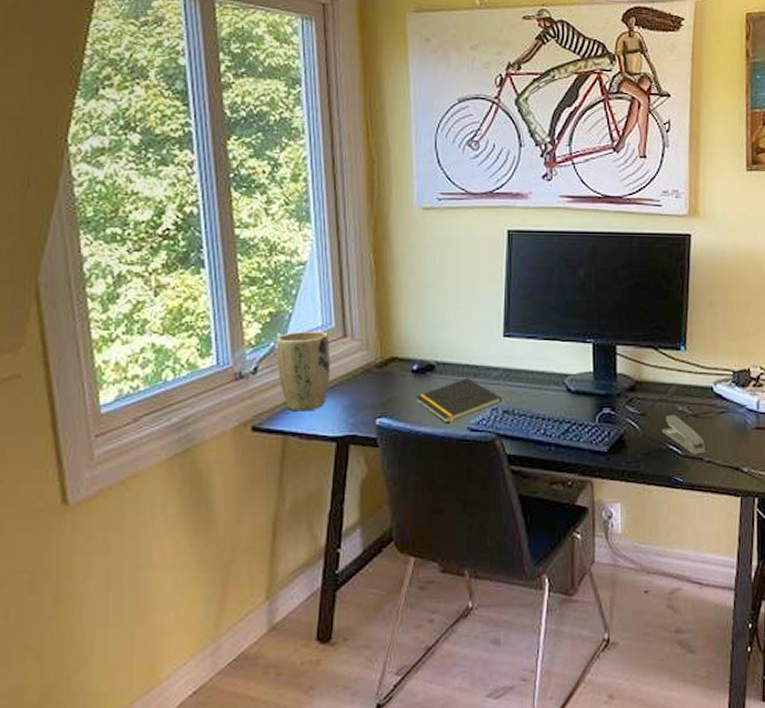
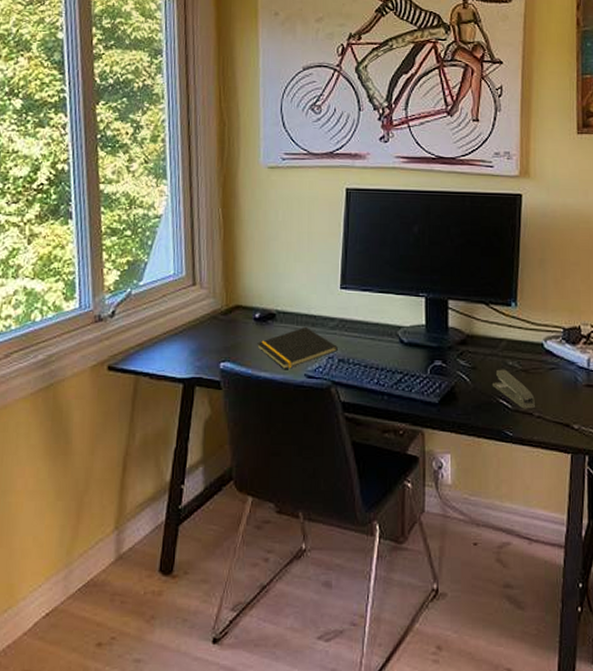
plant pot: present [277,331,331,412] -> none [132,279,181,354]

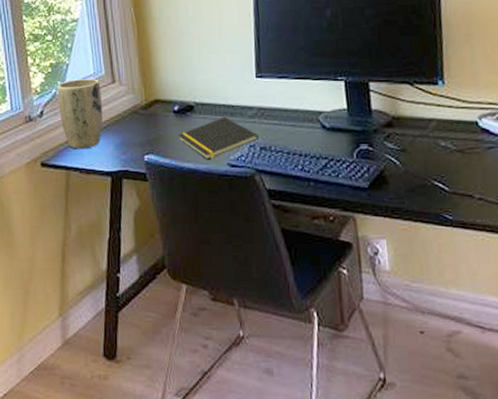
plant pot: none [132,279,181,354] -> present [57,79,103,149]
stapler: present [491,369,535,409] -> none [424,150,475,191]

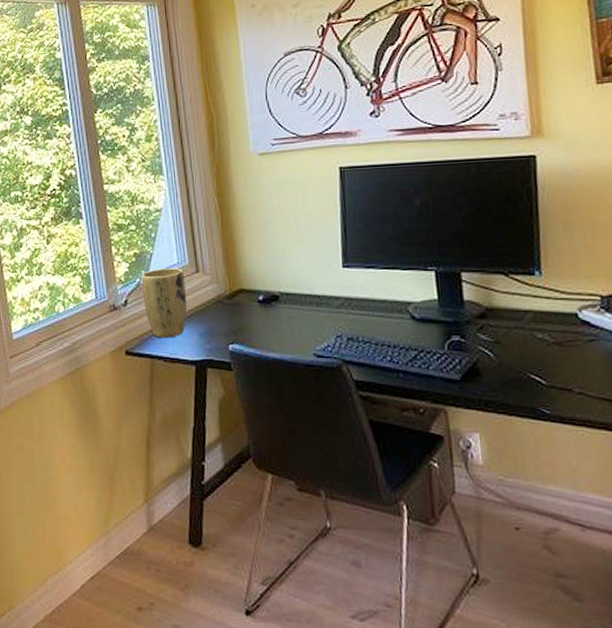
notepad: present [178,116,259,160] -> none [263,306,346,350]

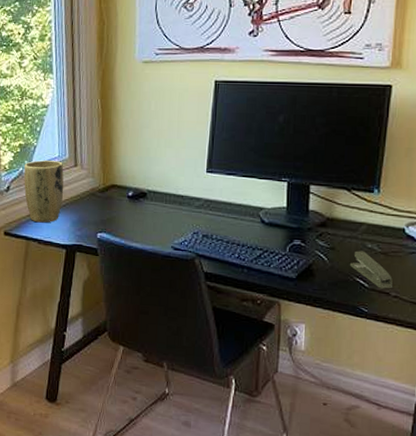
stapler: none [519,342,574,385] -> present [349,250,393,289]

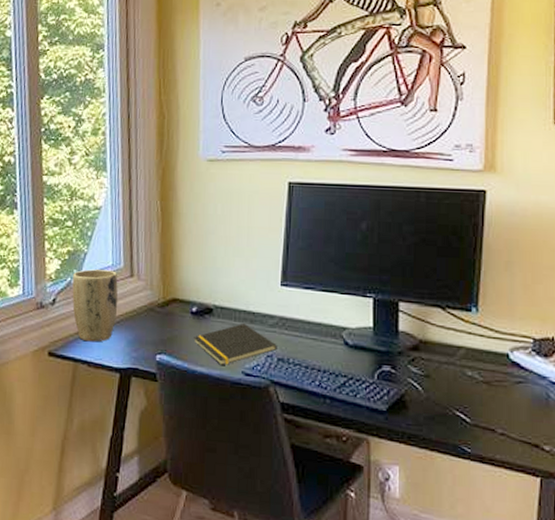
notepad: none [130,205,202,242] -> present [194,323,277,366]
stapler: present [349,250,393,289] -> none [447,379,498,425]

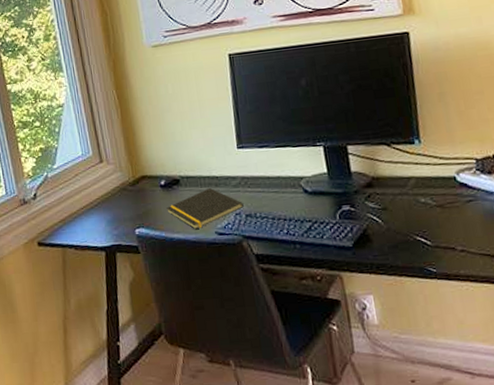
plant pot: present [72,269,118,342] -> none [48,160,94,228]

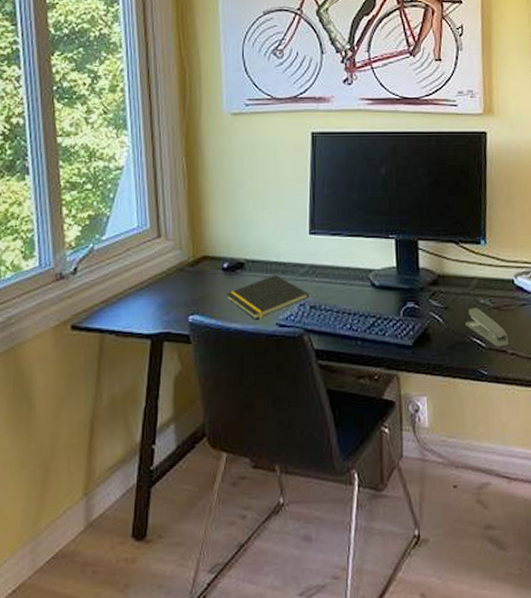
stapler: none [405,206,457,244] -> present [464,307,508,347]

